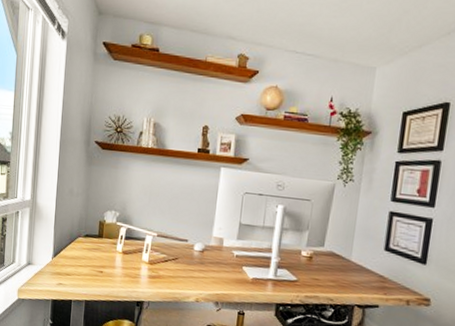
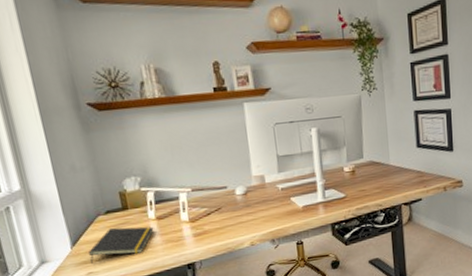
notepad: none [62,249,118,279] -> present [88,226,154,264]

